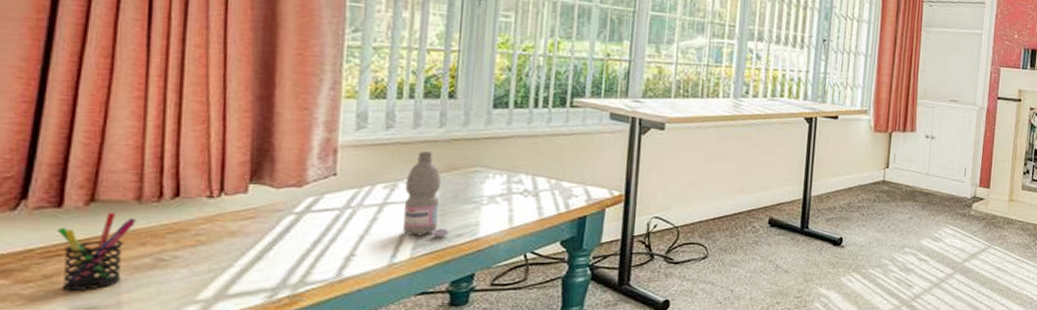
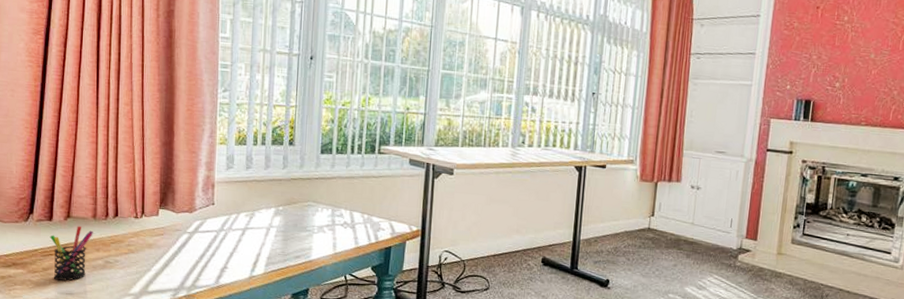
water bottle: present [402,151,449,237] -> none [258,188,291,258]

